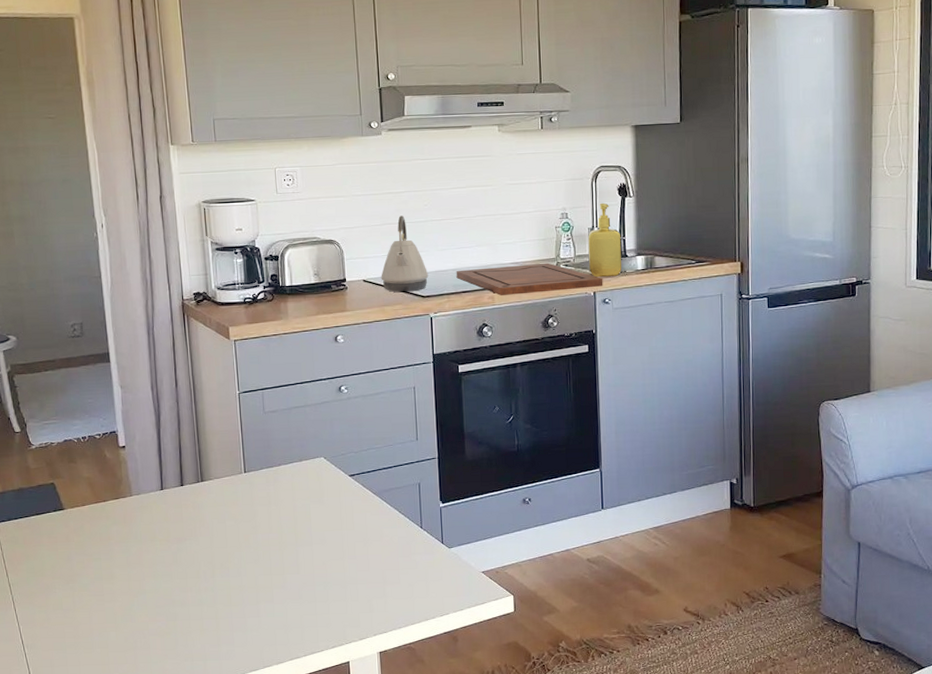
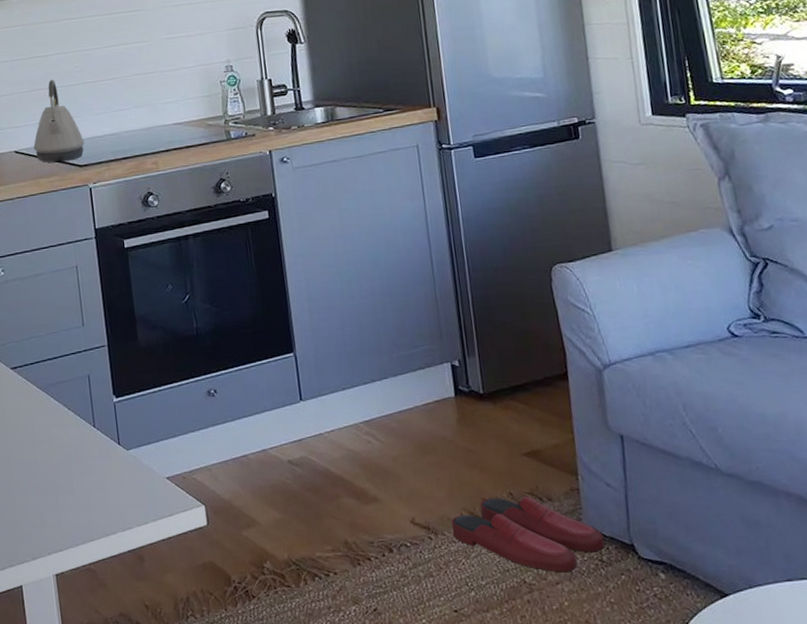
cutting board: present [456,262,603,296] -> none [114,121,280,160]
soap dispenser: present [588,202,622,278] -> none [257,51,299,135]
slippers: none [717,590,836,651] -> present [451,496,605,573]

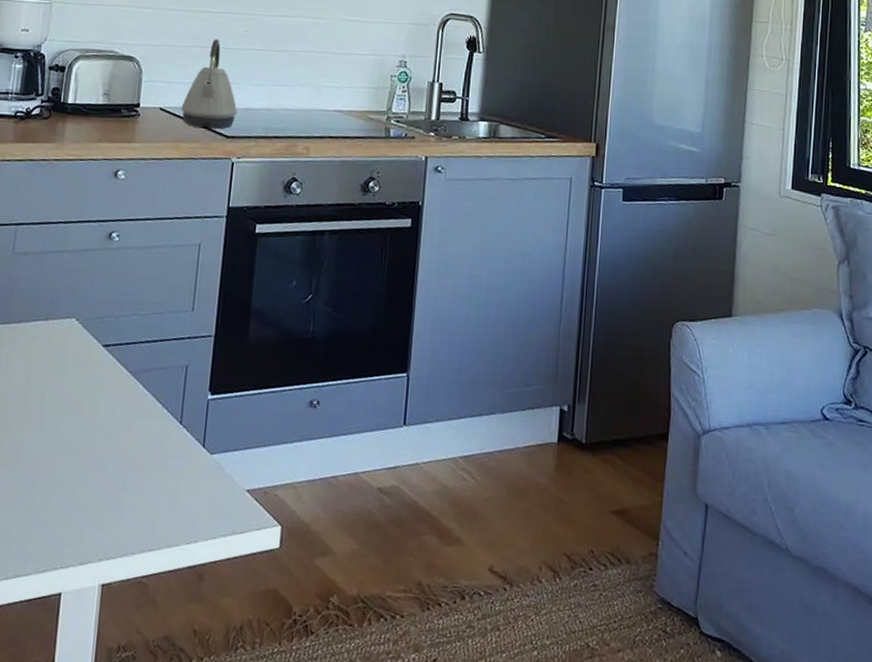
slippers: present [451,496,605,573] -> none [528,553,672,640]

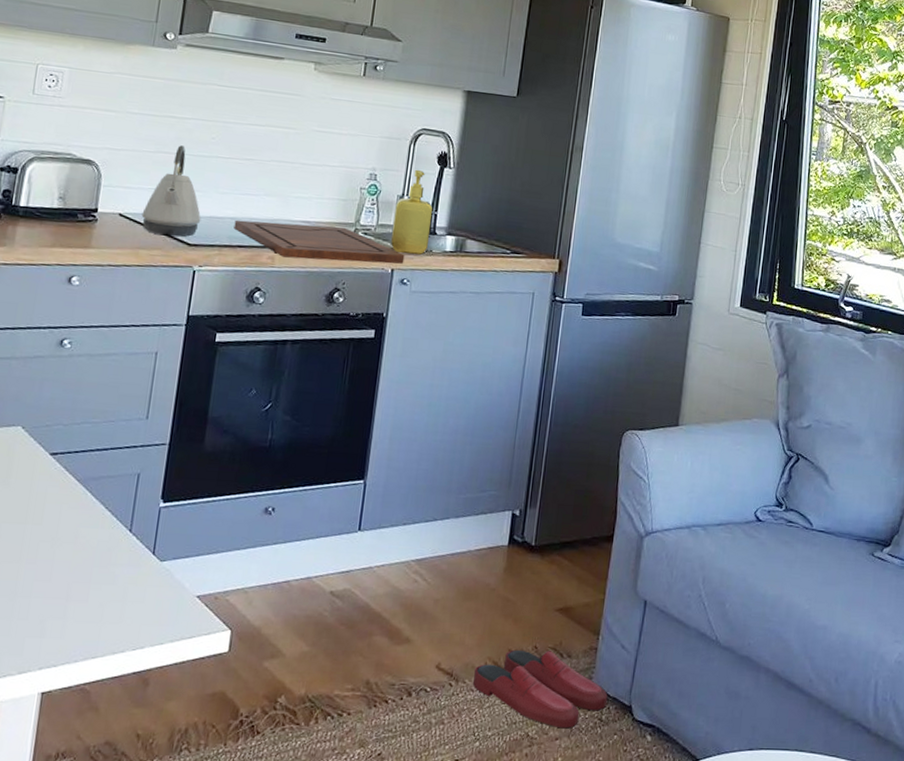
cutting board: none [269,111,438,152] -> present [234,219,405,264]
soap dispenser: none [423,55,465,142] -> present [390,169,433,255]
slippers: none [528,553,672,640] -> present [473,649,608,729]

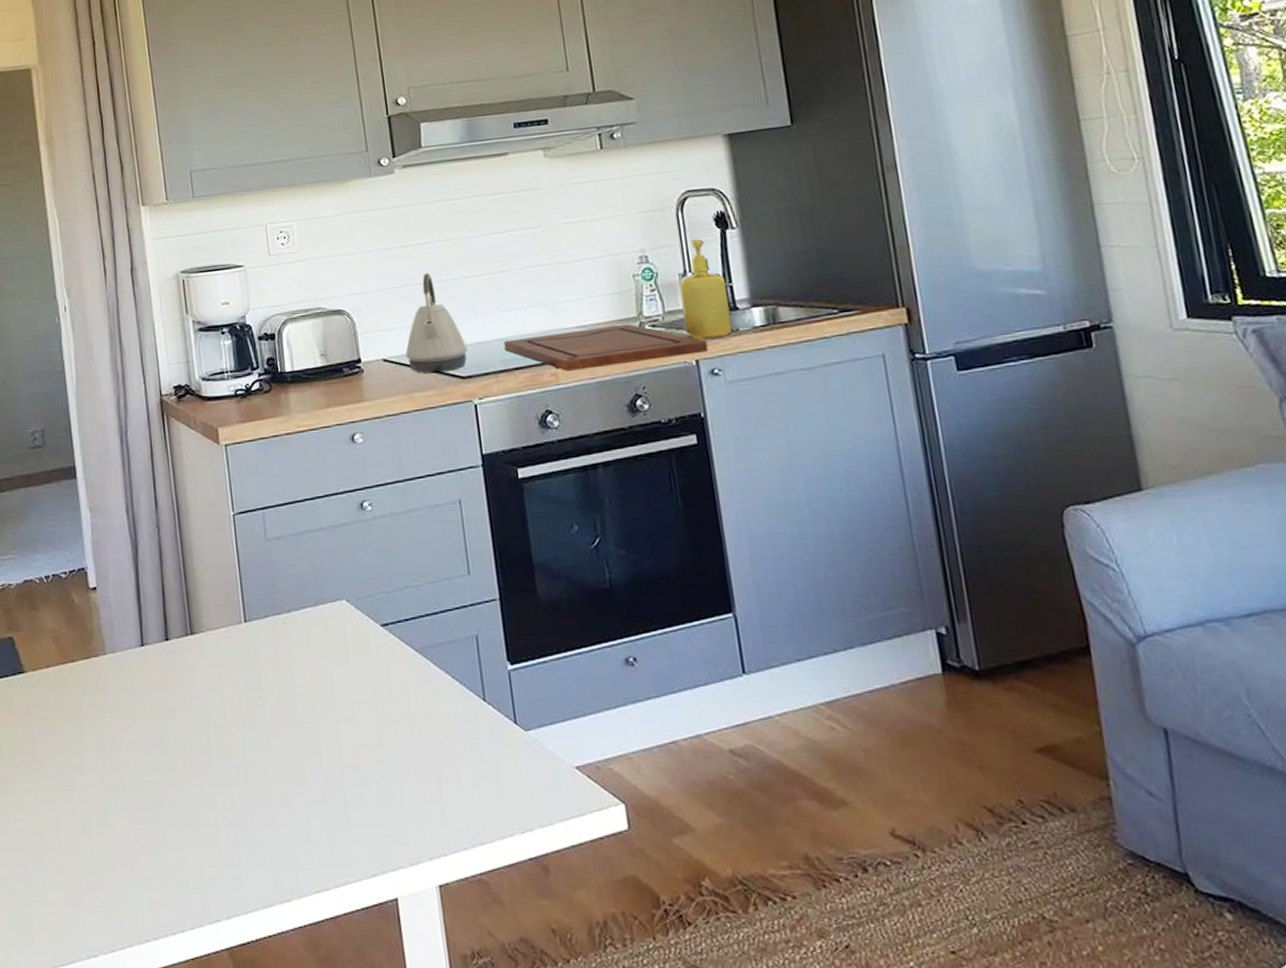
slippers: present [473,649,608,729] -> none [943,805,1150,907]

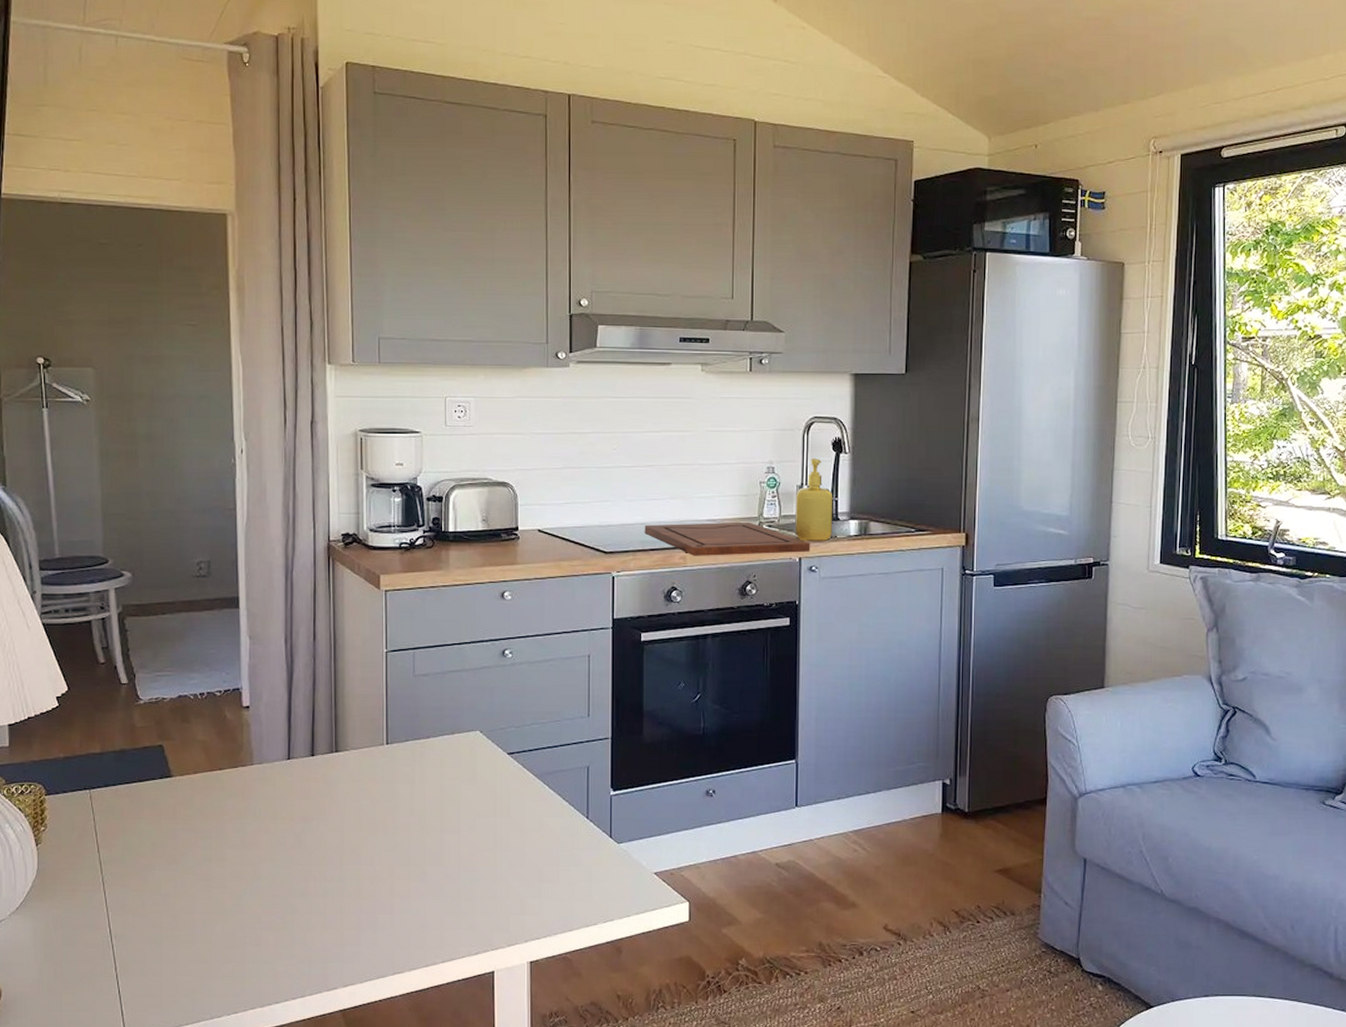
kettle: present [405,273,468,374] -> none [558,459,613,546]

